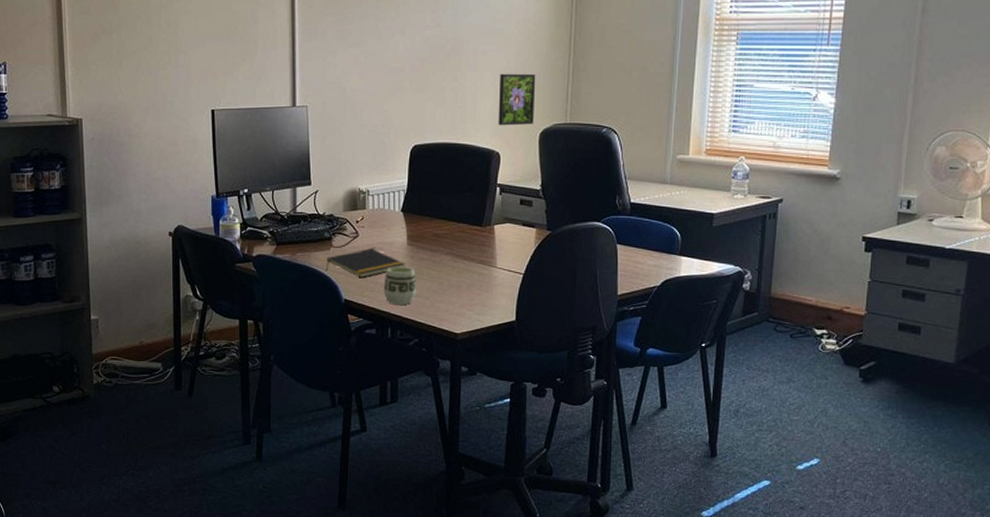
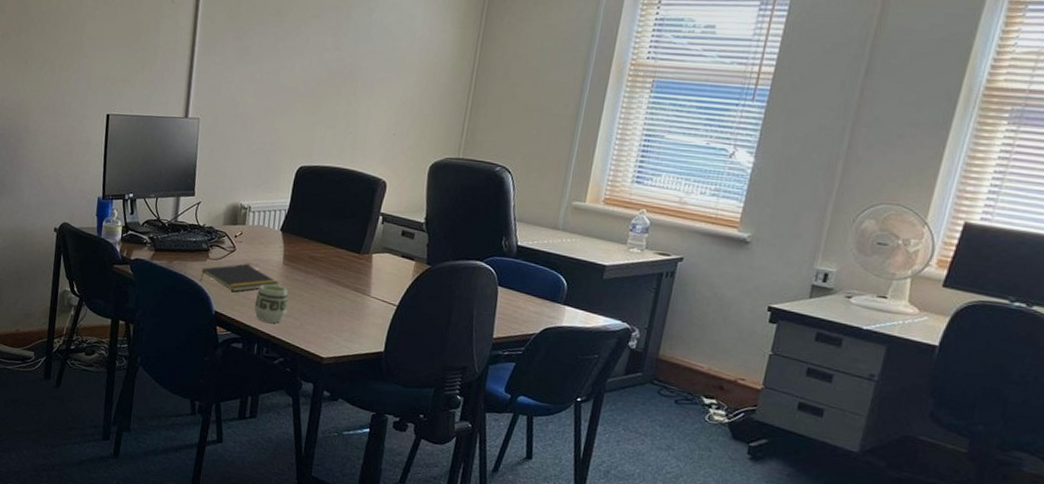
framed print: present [498,73,536,126] -> none [387,102,433,157]

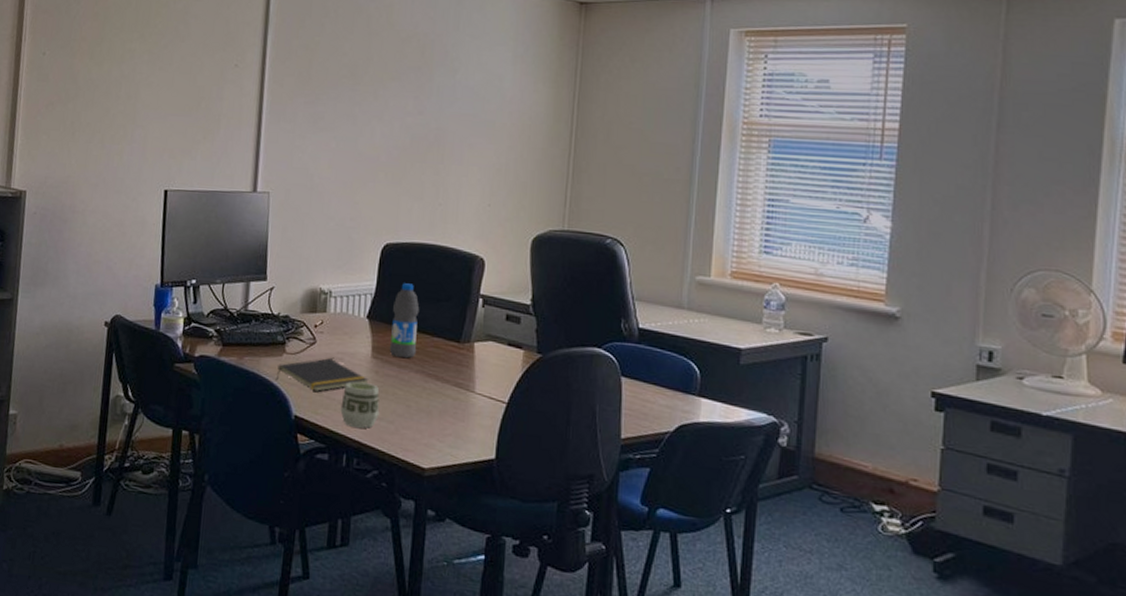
water bottle: none [298,201,327,266] -> present [389,283,420,359]

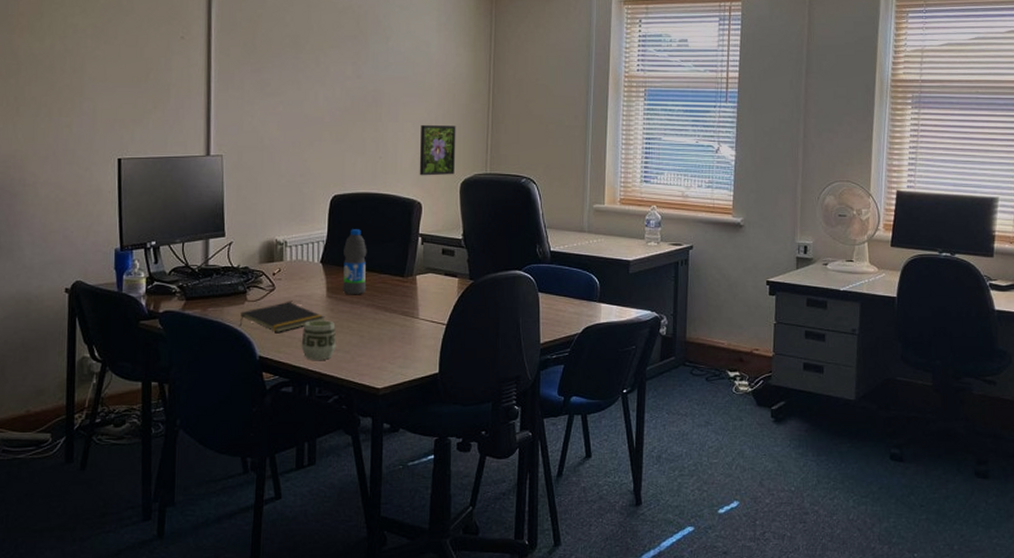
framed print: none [483,169,530,229] -> present [419,124,456,176]

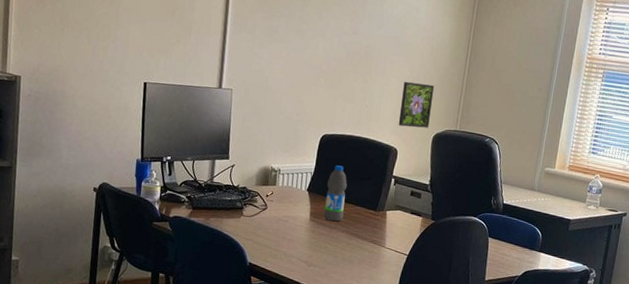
notepad: present [239,302,325,332] -> none [235,220,307,245]
cup: present [301,320,337,360] -> none [284,238,315,273]

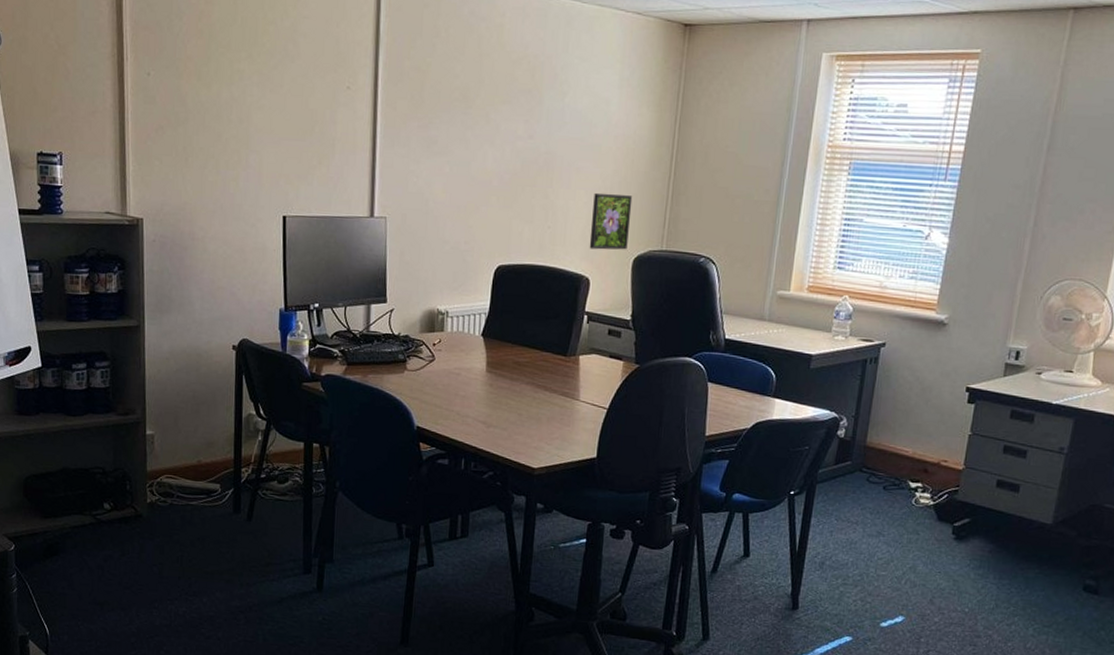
water bottle: present [323,165,348,222] -> none [502,302,530,372]

